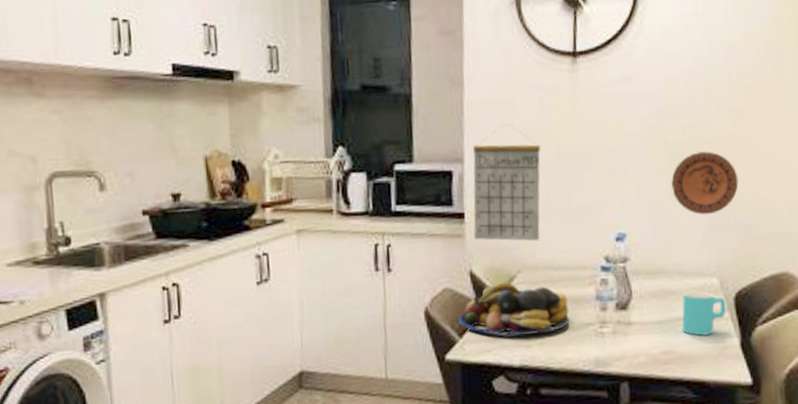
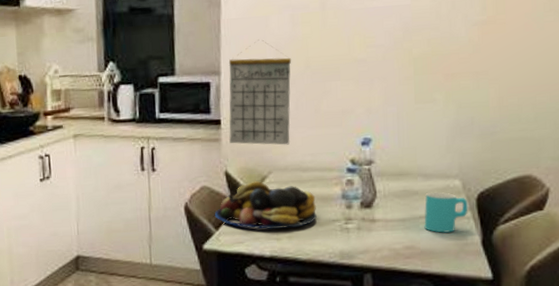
decorative plate: present [671,151,739,215] -> none [416,61,483,122]

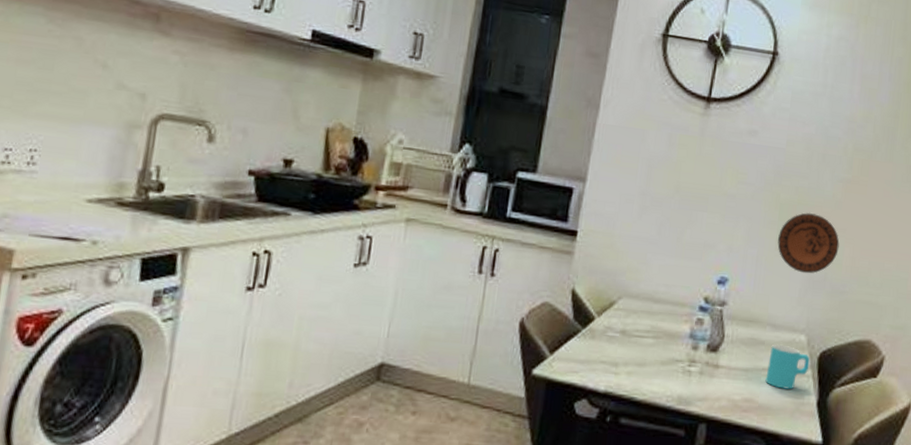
fruit bowl: present [214,181,317,230] -> none [551,305,663,363]
calendar: present [228,39,292,145] -> none [582,152,663,271]
decorative plate: none [416,61,483,122] -> present [777,212,840,274]

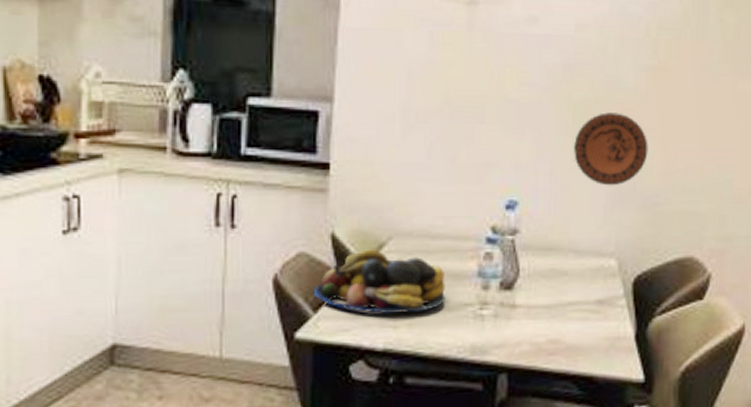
fruit bowl: none [551,305,663,363] -> present [313,249,446,315]
cup: present [765,344,810,390] -> none [572,273,623,324]

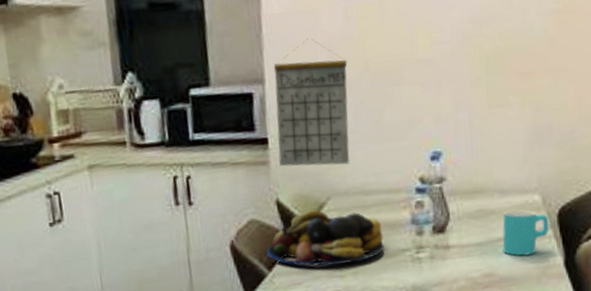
calendar: none [338,60,427,203] -> present [273,38,350,167]
cup: none [572,273,623,324] -> present [502,209,549,256]
decorative plate: present [574,111,648,186] -> none [489,58,561,128]

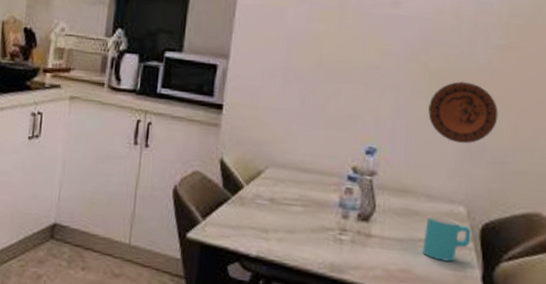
fruit bowl: present [266,210,384,267] -> none [203,174,311,230]
calendar: present [273,38,350,167] -> none [228,29,304,142]
decorative plate: none [489,58,561,128] -> present [428,81,498,144]

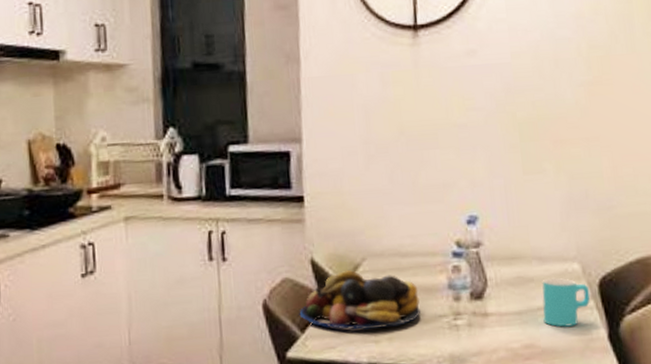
fruit bowl: none [203,174,311,230] -> present [299,270,420,330]
decorative plate: present [428,81,498,144] -> none [524,126,596,195]

